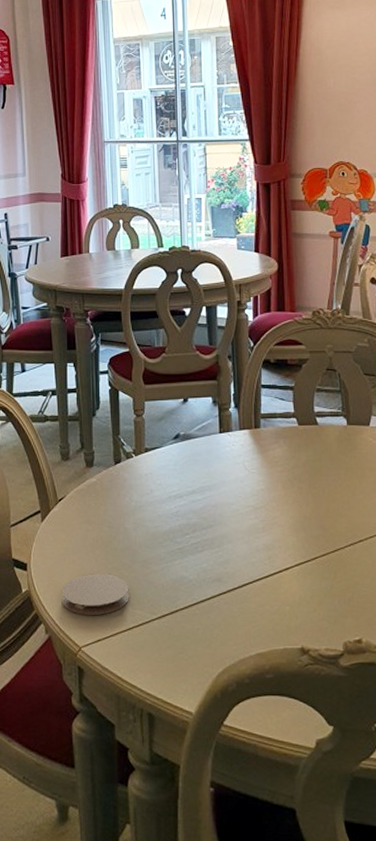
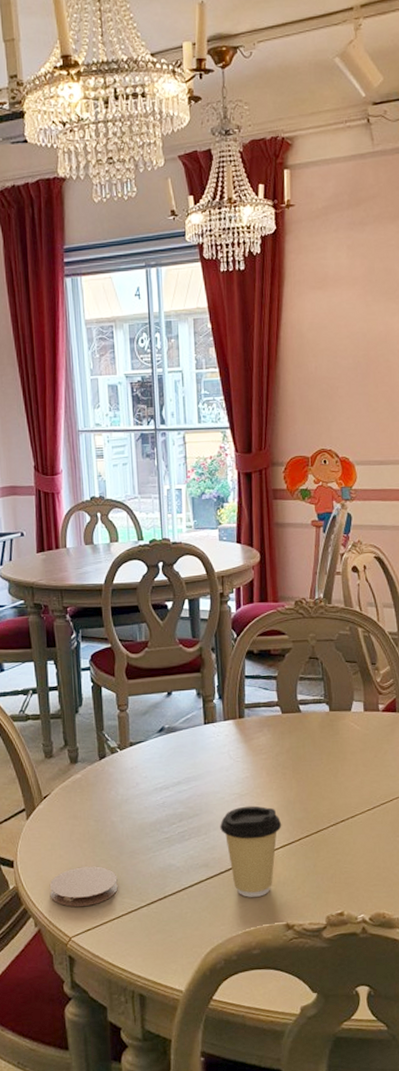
coffee cup: none [234,520,298,617] -> present [220,805,282,897]

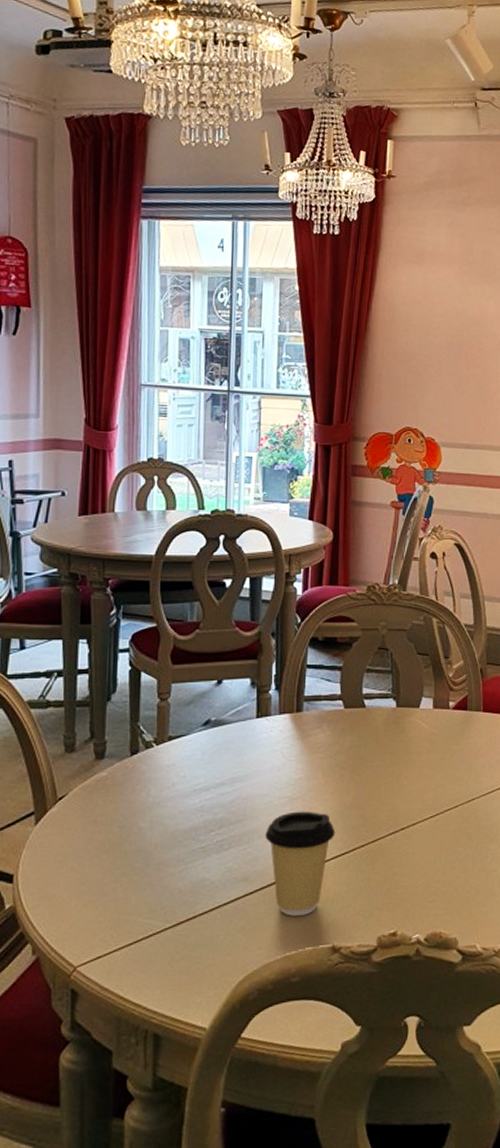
coaster: present [49,866,118,907] -> none [55,880,140,930]

